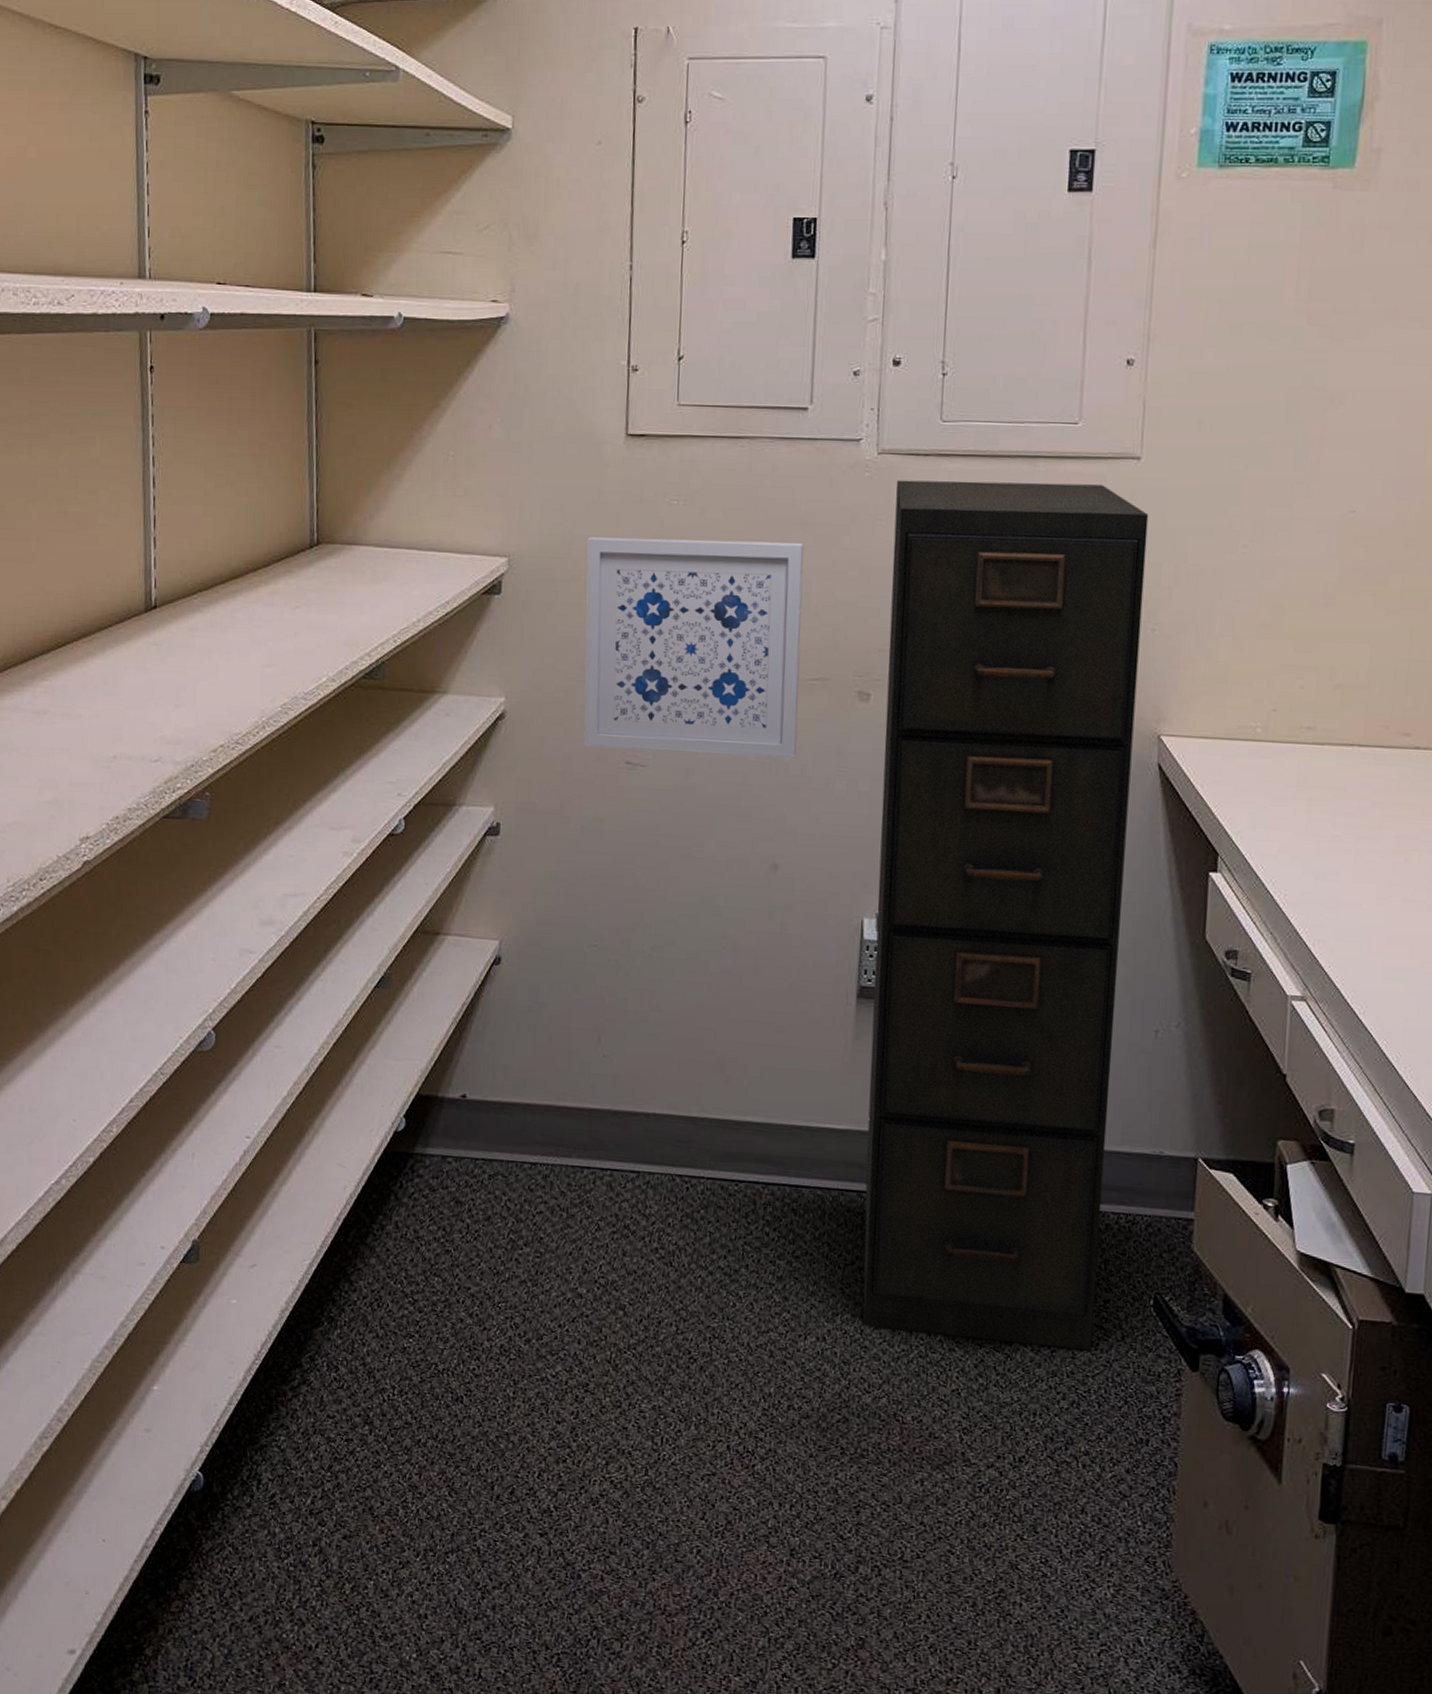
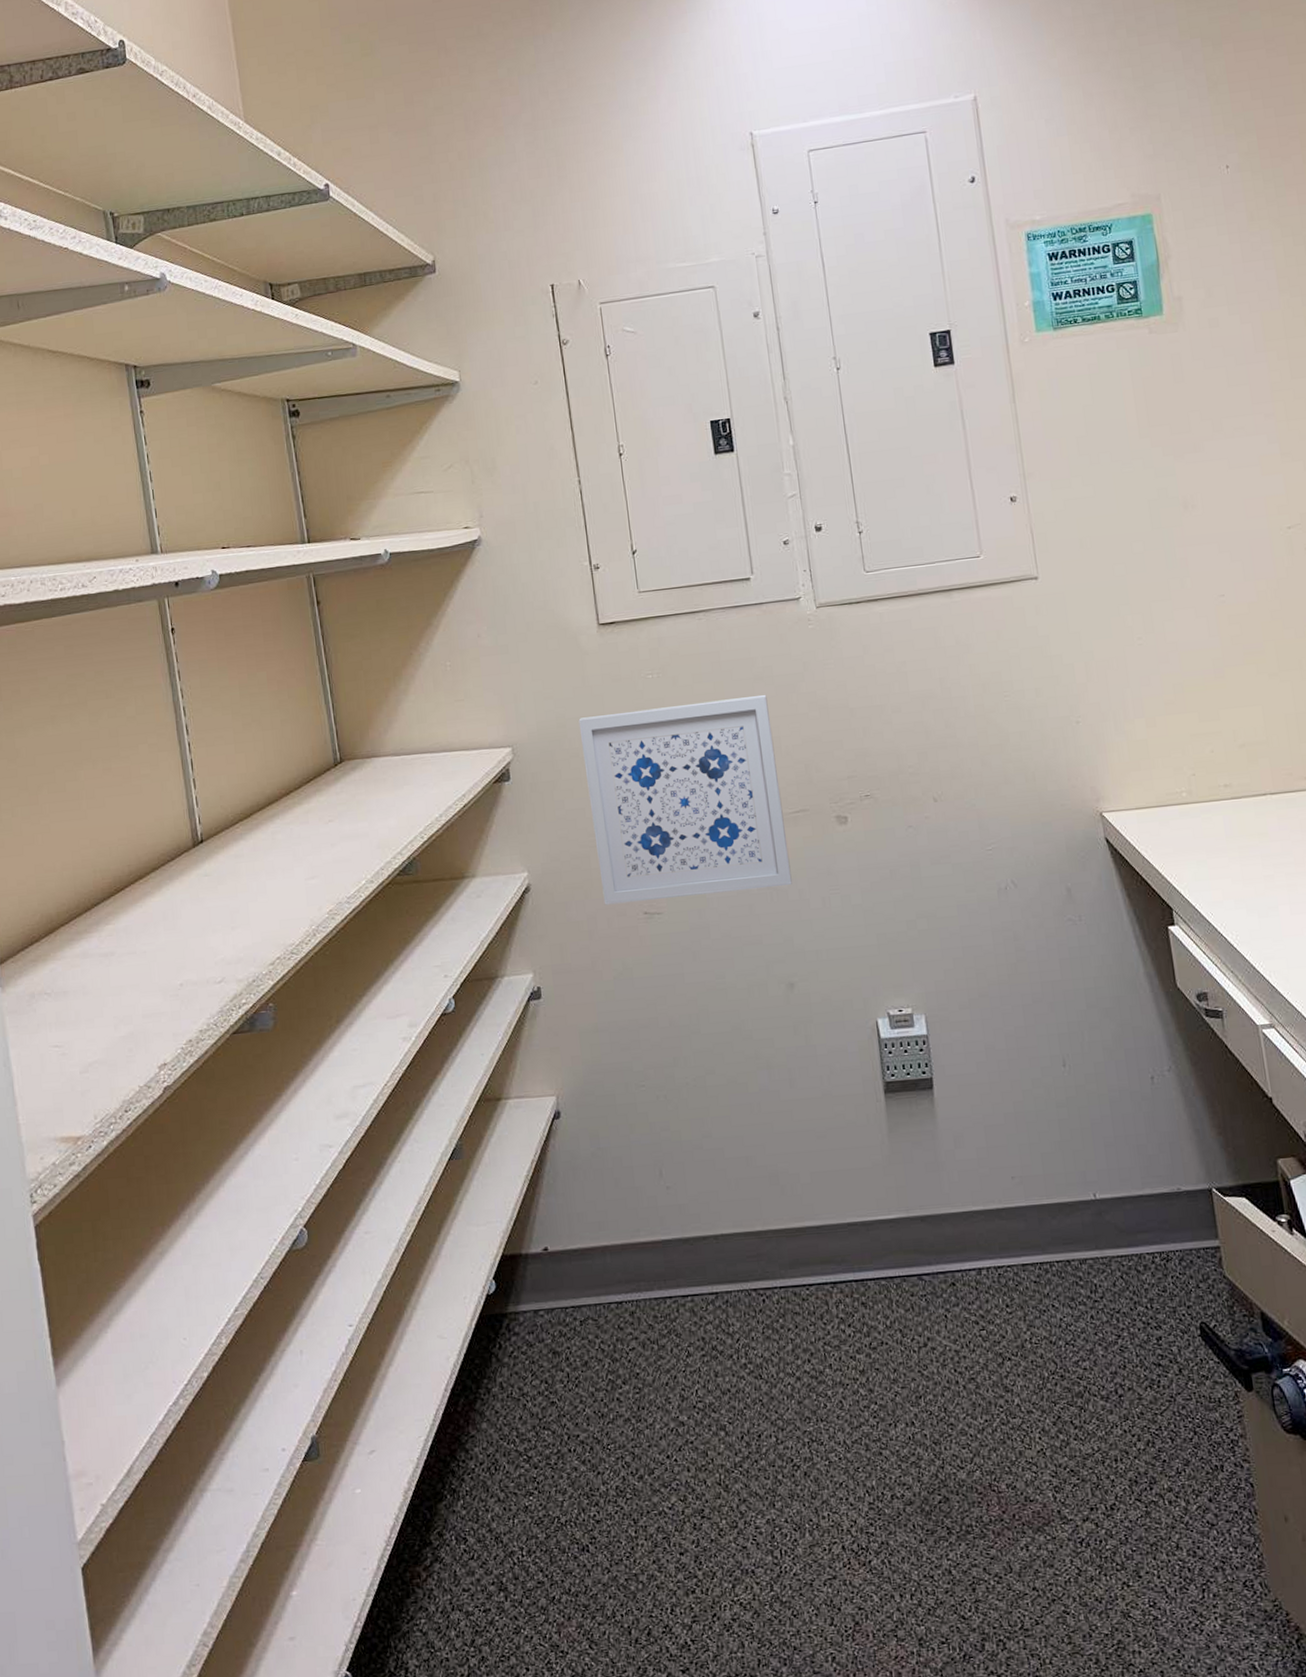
filing cabinet: present [863,480,1149,1351] -> none [836,605,1154,1403]

